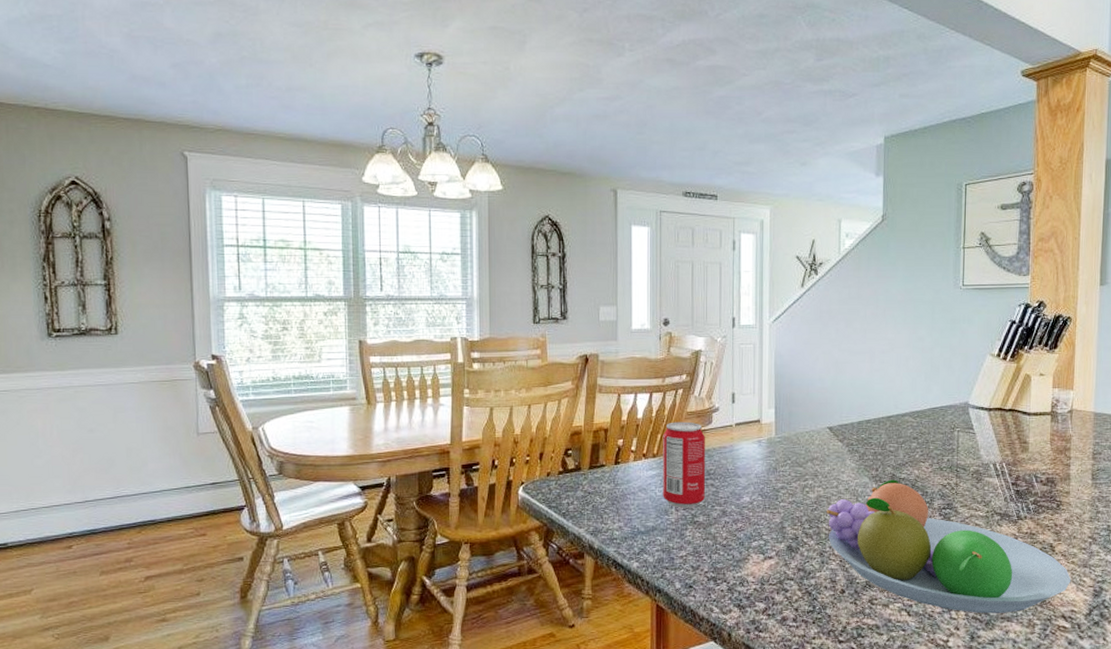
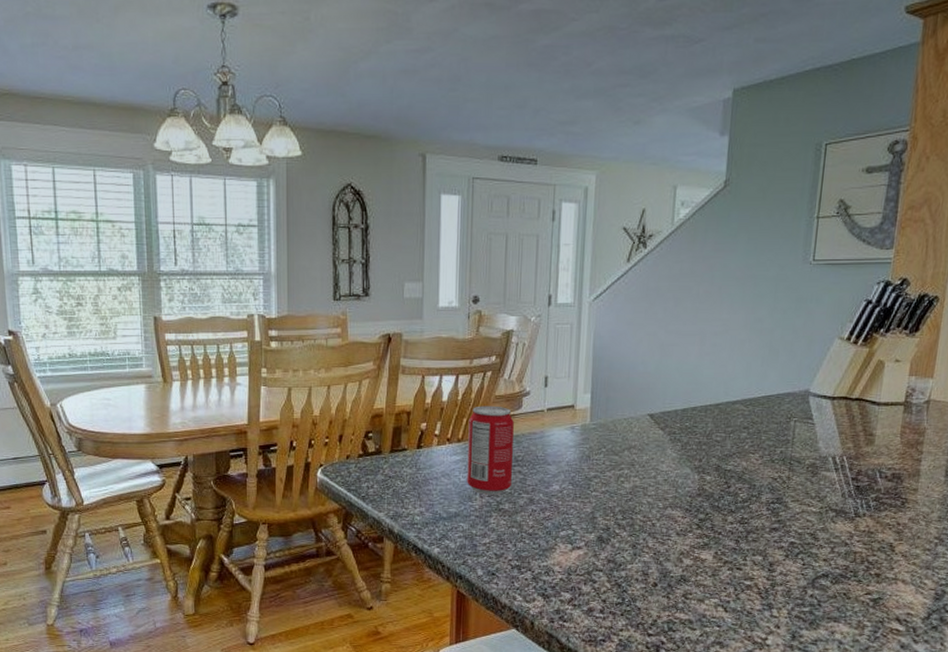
fruit bowl: present [826,479,1071,614] -> none [641,471,911,613]

